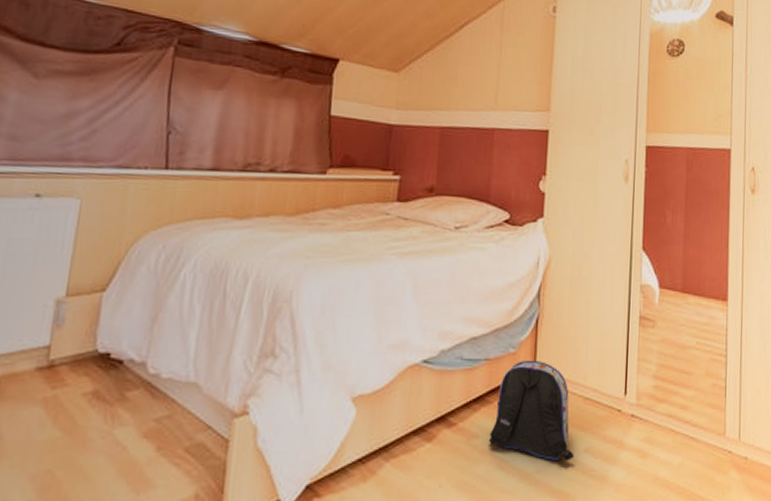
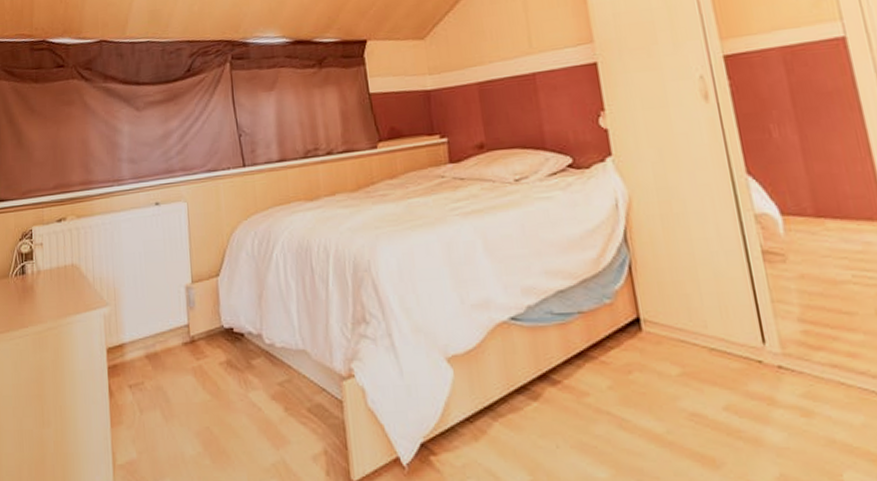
backpack: present [488,361,574,461] -> none [601,311,712,421]

